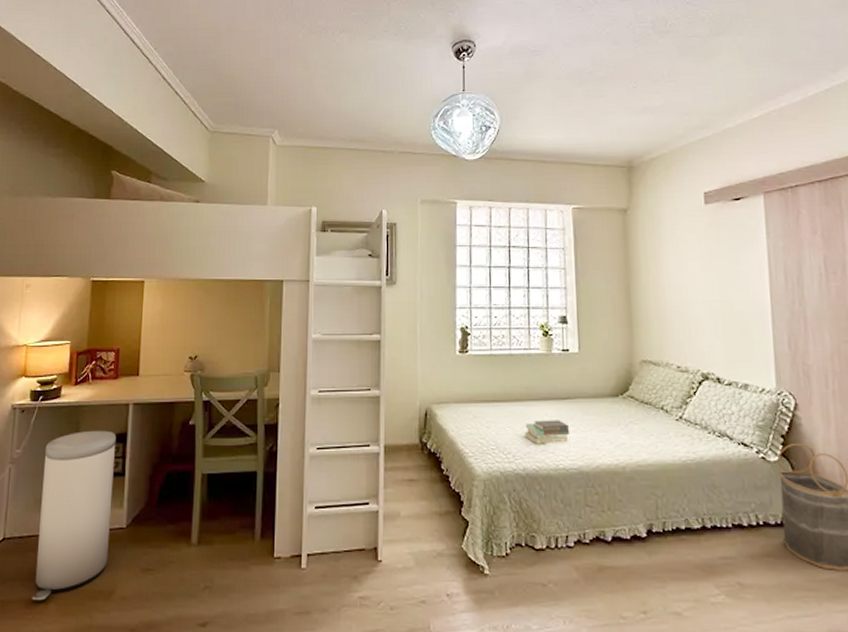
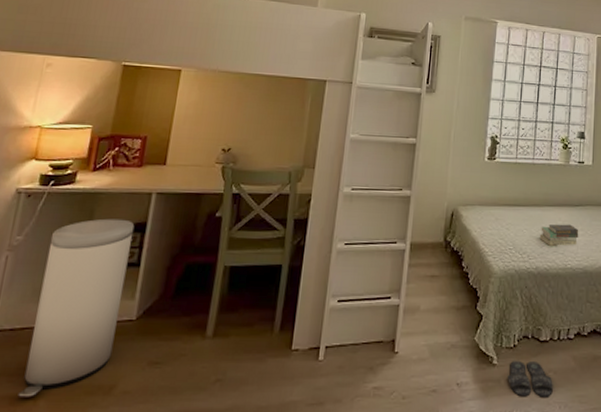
slippers: none [501,570,555,613] -> present [507,360,553,399]

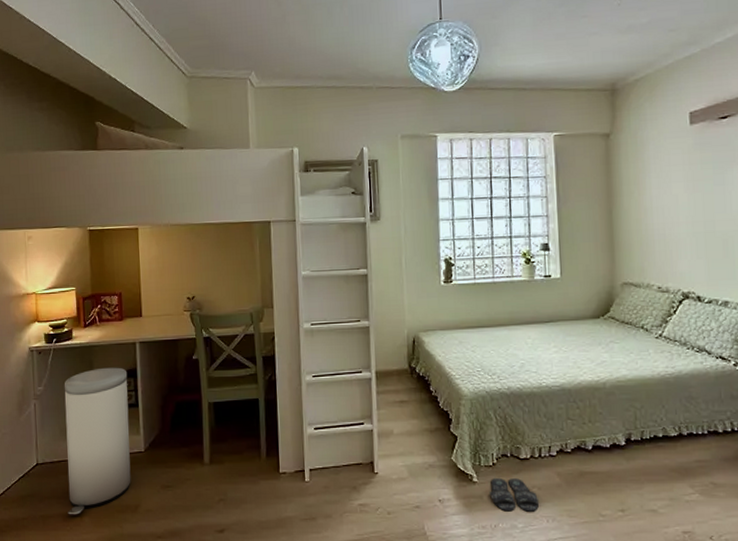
books: present [539,224,579,246] -> none [508,342,552,365]

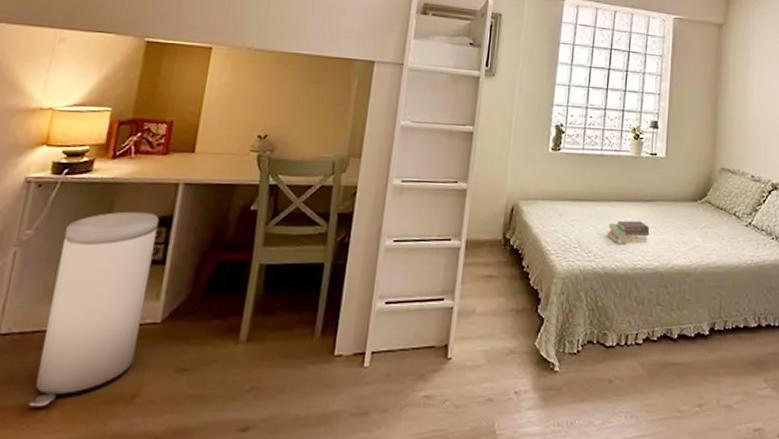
slippers: present [489,477,539,513] -> none [569,366,619,408]
books: none [508,342,552,365] -> present [607,220,650,245]

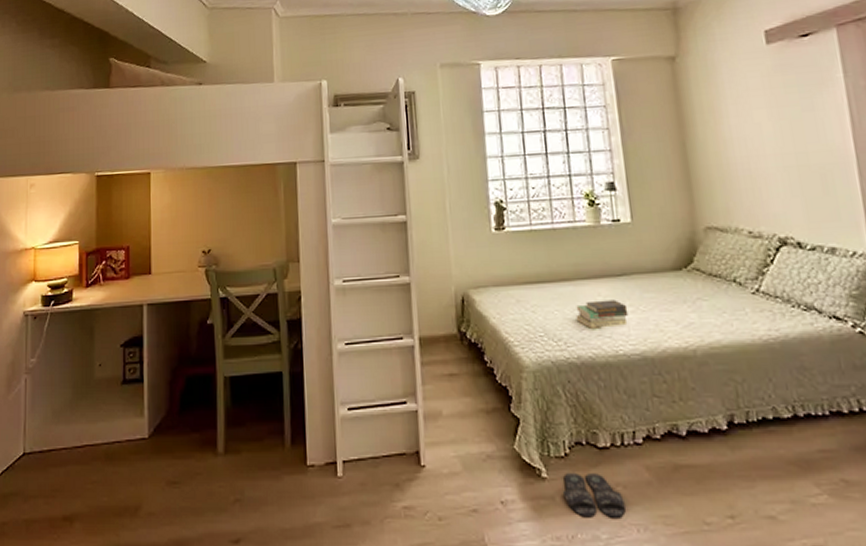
pedal bin: present [28,211,160,407] -> none [56,334,132,519]
slippers: none [569,366,619,408] -> present [562,472,626,520]

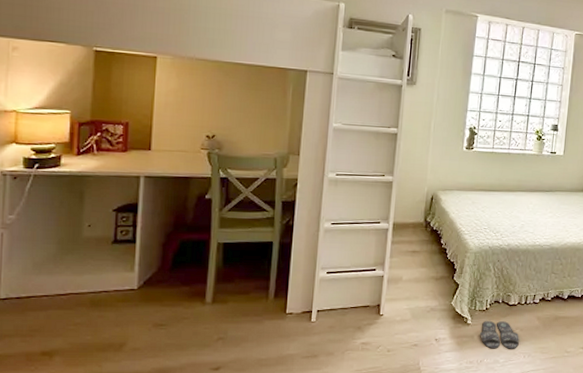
books: present [575,299,629,329] -> none [512,207,548,226]

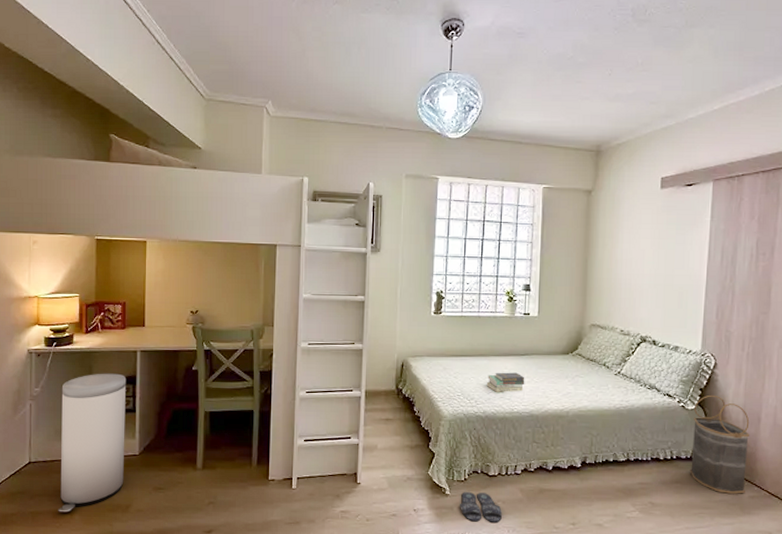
pedal bin: none [33,199,126,354] -> present [58,373,127,513]
books: none [512,207,548,226] -> present [486,372,525,393]

